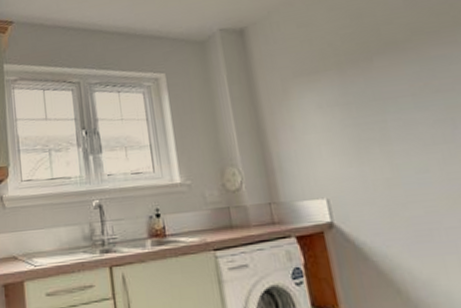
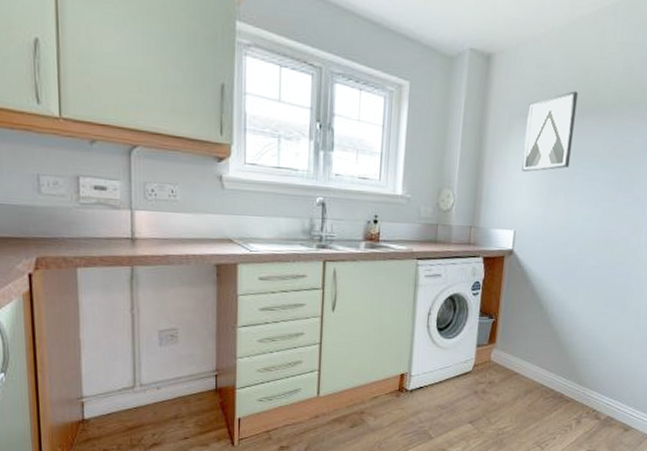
wall art: none [300,37,373,133] -> present [522,91,578,173]

